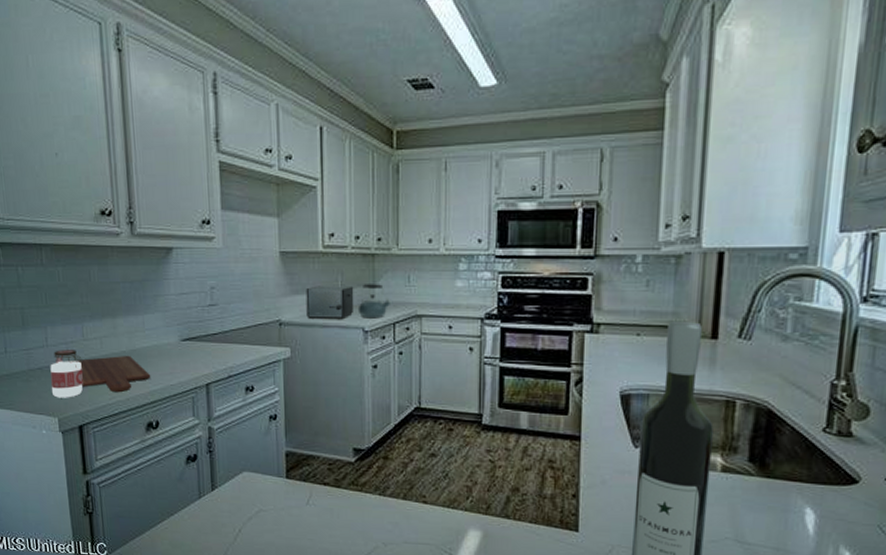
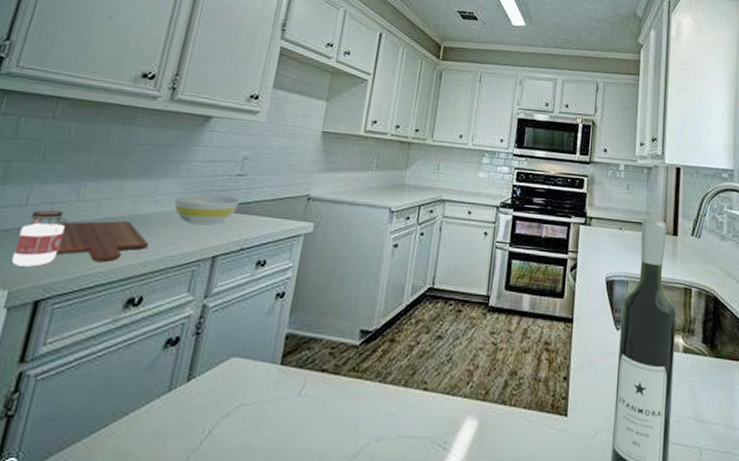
bowl: none [161,326,219,356] -> present [174,194,241,225]
toaster: present [306,286,354,320] -> none [337,165,387,199]
kettle: present [357,284,392,319] -> none [387,168,420,200]

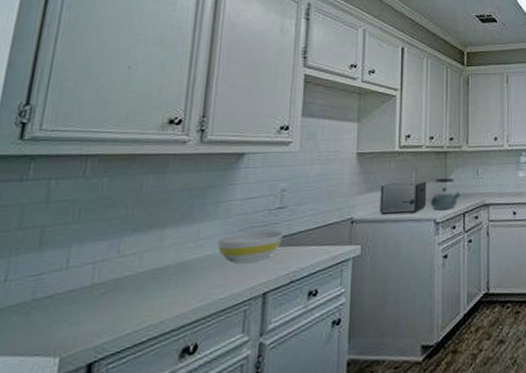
jar: present [12,210,68,267] -> none [59,269,112,331]
cutting board: present [50,220,150,262] -> none [94,269,198,316]
toaster: none [337,165,387,199] -> present [380,181,427,216]
kettle: none [387,168,420,200] -> present [430,178,462,211]

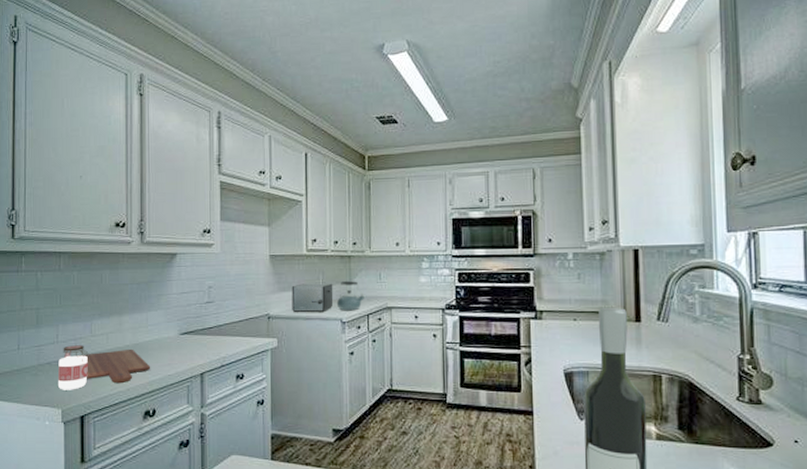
jar: none [59,269,112,331] -> present [57,345,89,390]
cutting board: none [94,269,198,316] -> present [77,348,151,384]
bowl: present [217,230,285,264] -> none [163,321,214,348]

